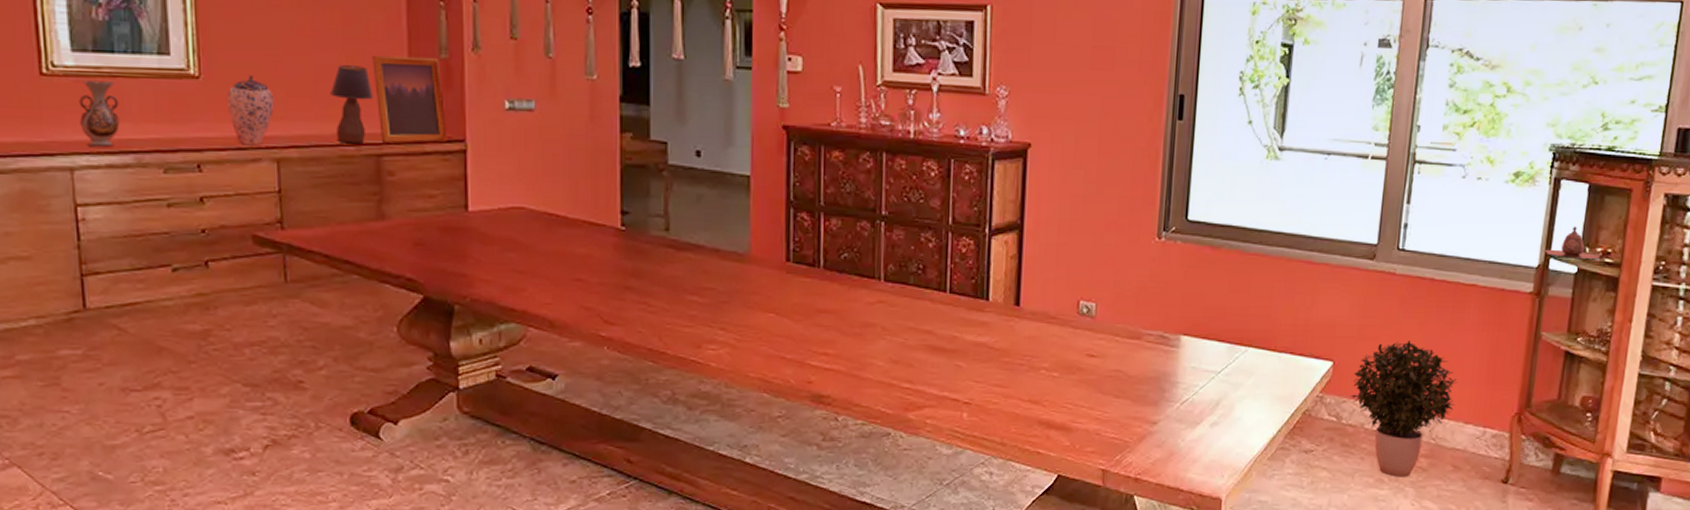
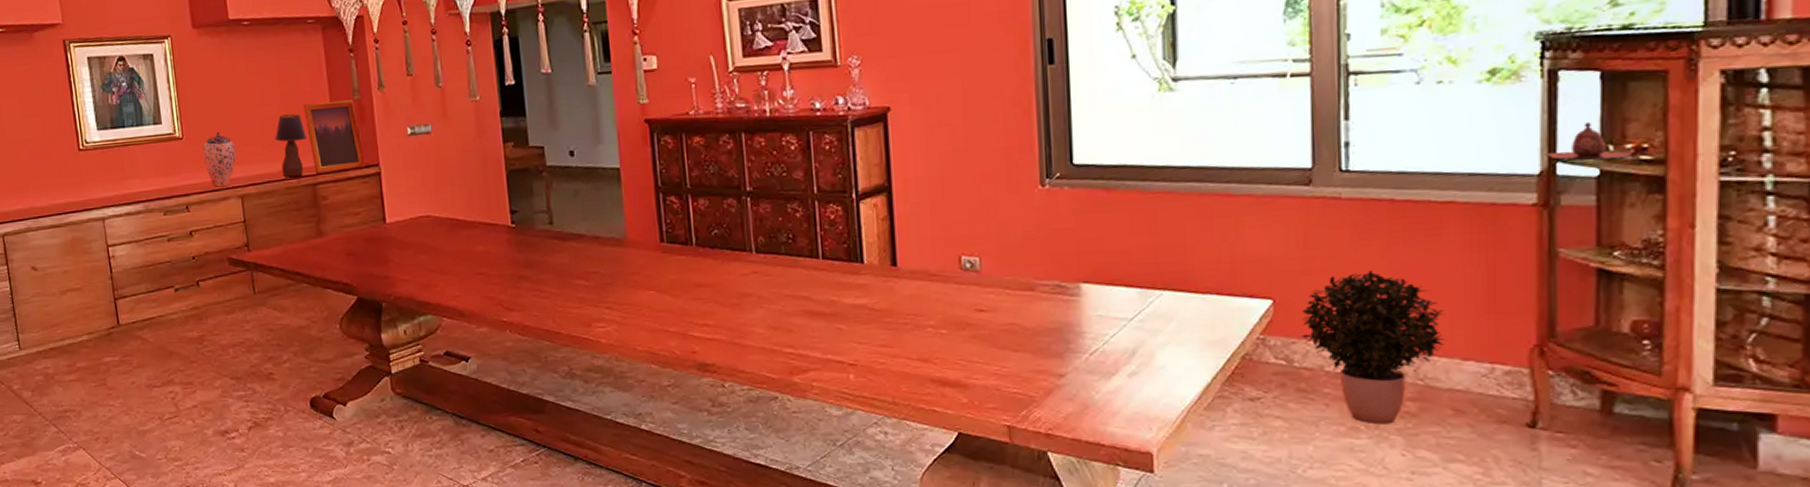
decorative vase: present [79,79,120,148] -> none [104,149,132,201]

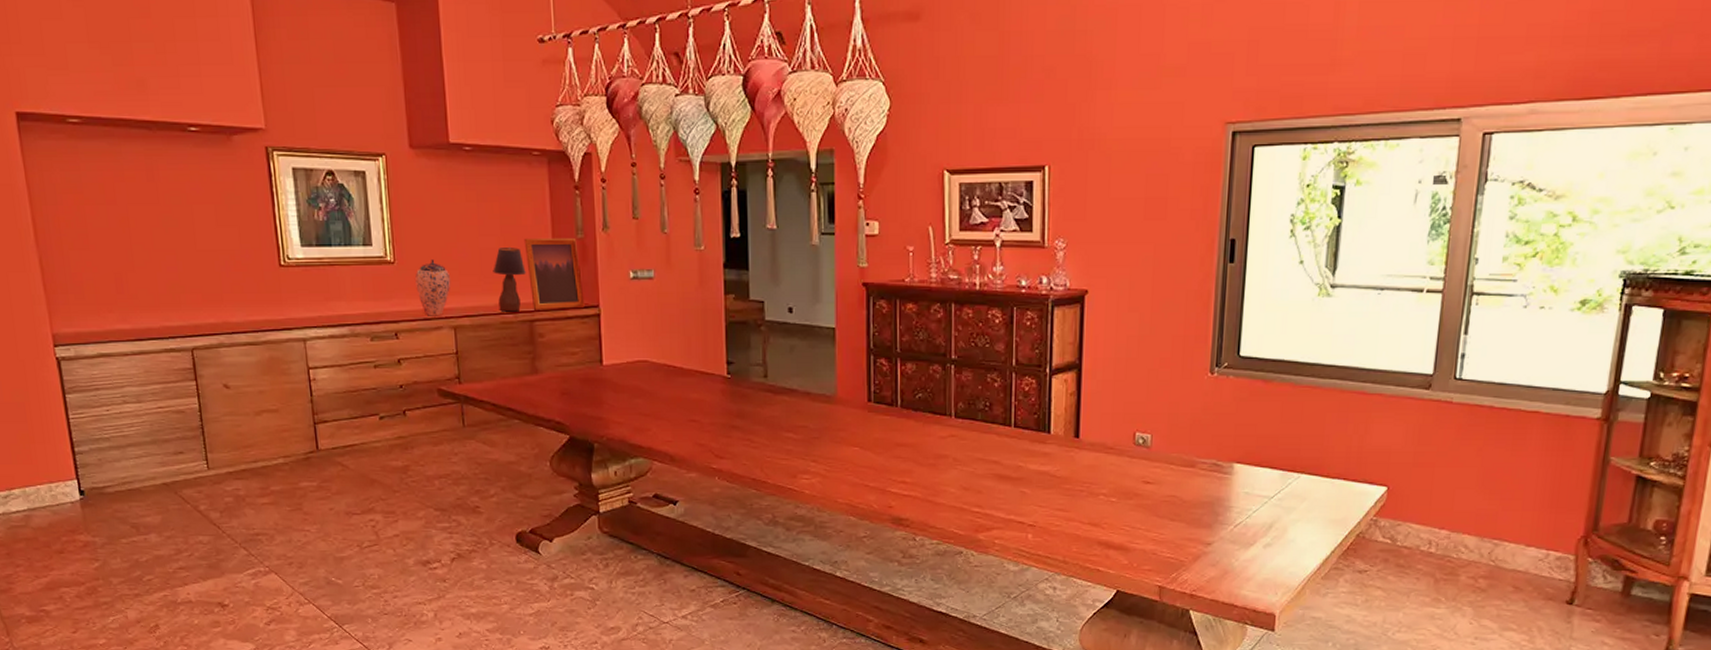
potted plant: present [1301,271,1446,425] -> none [1406,466,1519,597]
decorative jar: present [1544,123,1633,160] -> none [1612,352,1677,385]

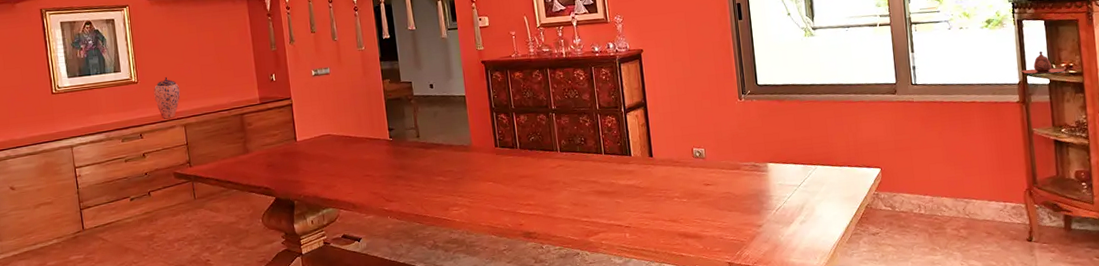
table lamp: present [493,246,526,312] -> none [211,62,236,110]
picture frame: present [524,237,585,310] -> none [233,50,281,106]
decorative jar: none [1612,352,1677,385] -> present [1020,51,1066,74]

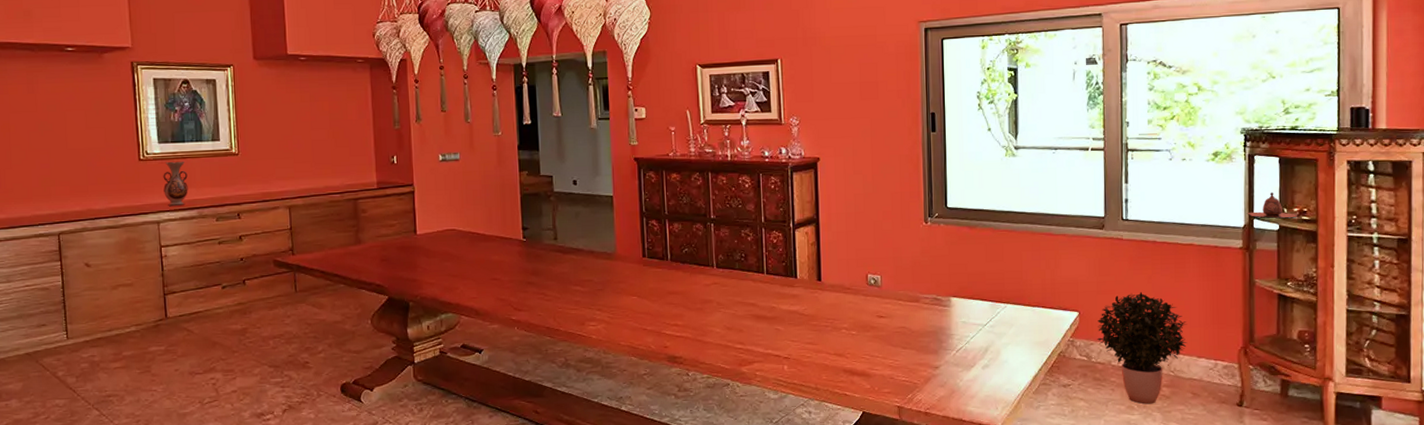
decorative vase: none [73,91,96,132] -> present [163,161,188,207]
decorative urn: present [153,77,181,119] -> none [256,150,287,198]
potted plant: none [898,147,979,246] -> present [1097,292,1188,404]

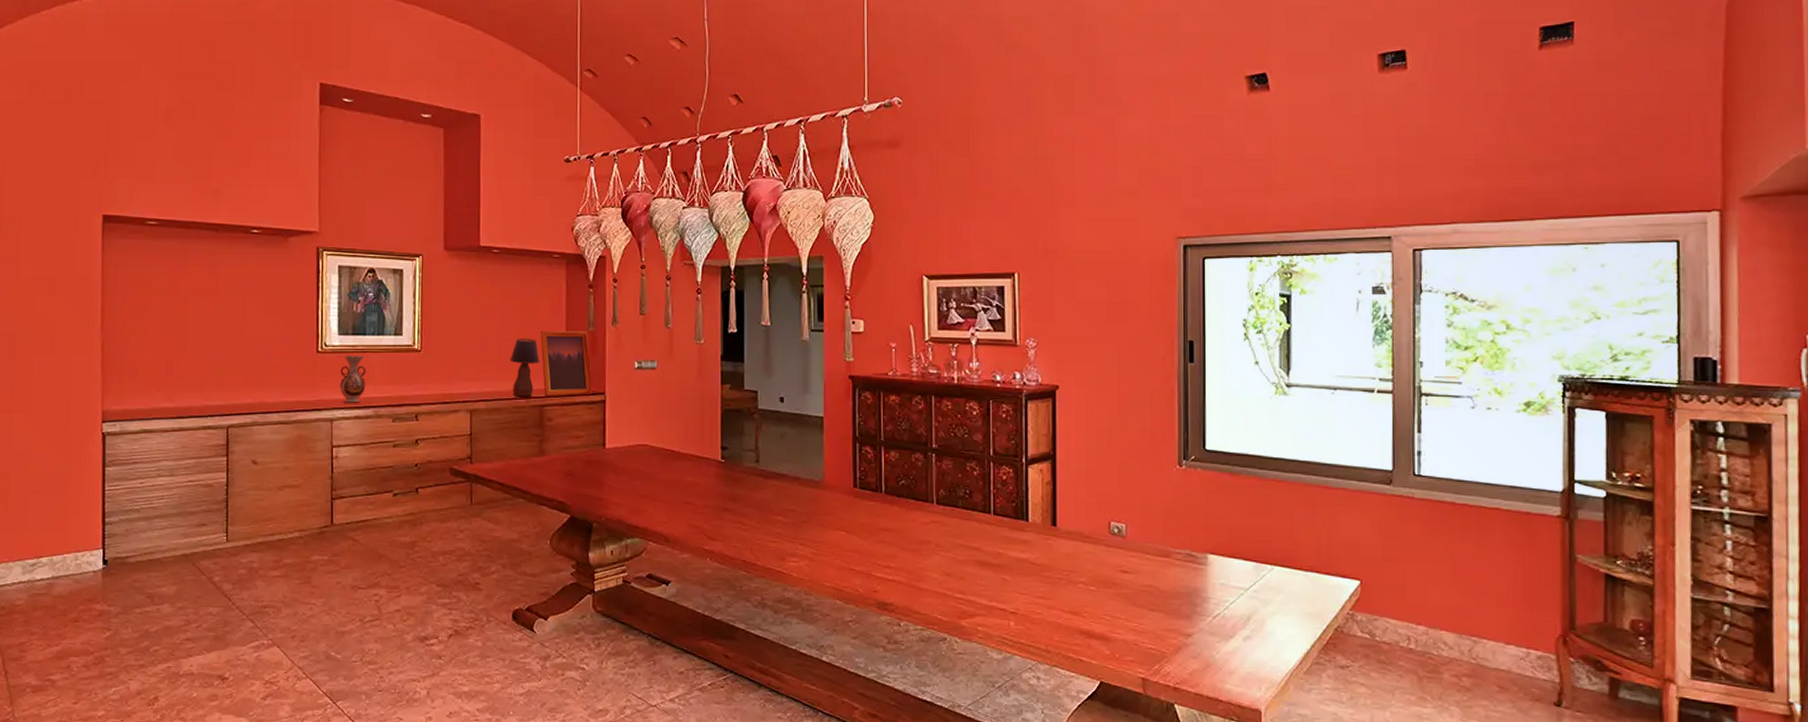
table lamp: none [323,137,351,193] -> present [510,338,540,397]
picture frame: none [350,128,401,190] -> present [540,330,592,396]
potted plant: present [1097,292,1188,404] -> none [1382,562,1493,696]
decorative jar: present [1247,192,1298,218] -> none [1566,453,1630,484]

